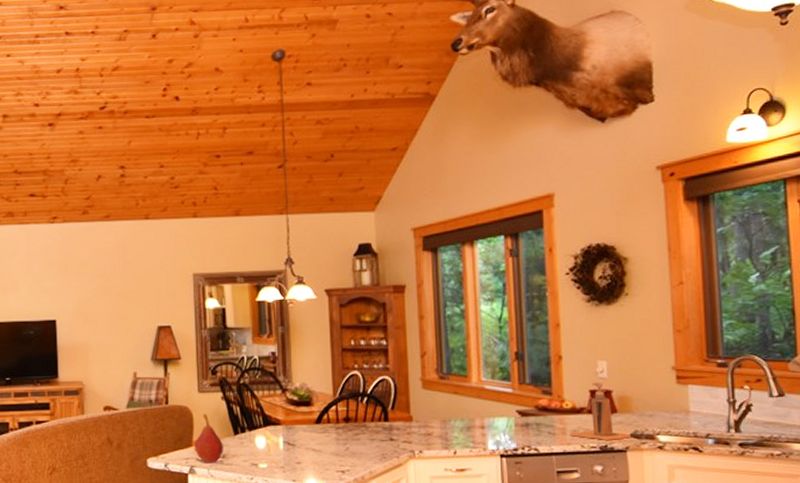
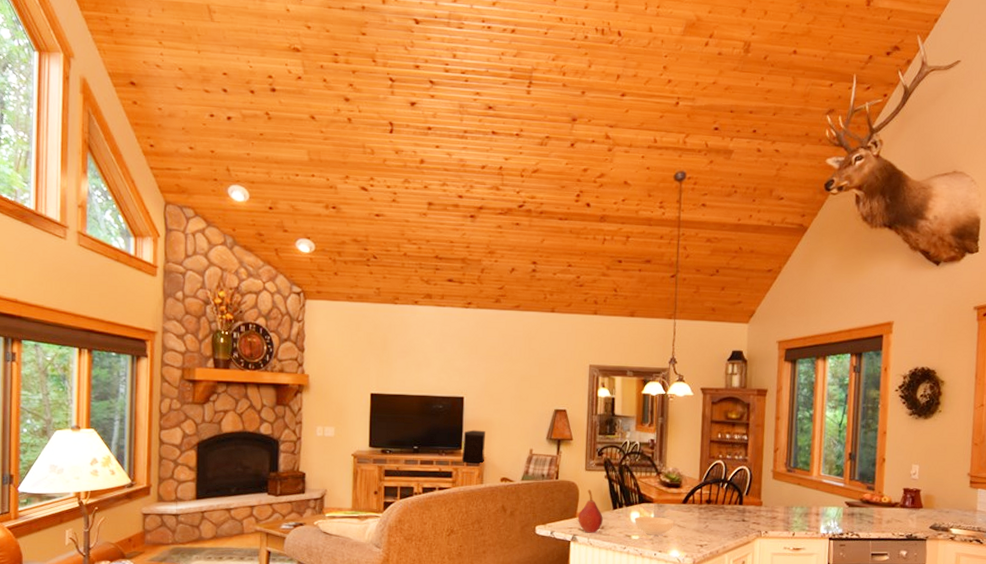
speaker: none [58,355,84,392] -> present [462,430,485,464]
bowl: none [260,440,309,463] -> present [634,516,676,536]
soap dispenser: present [569,382,632,440] -> none [884,482,932,531]

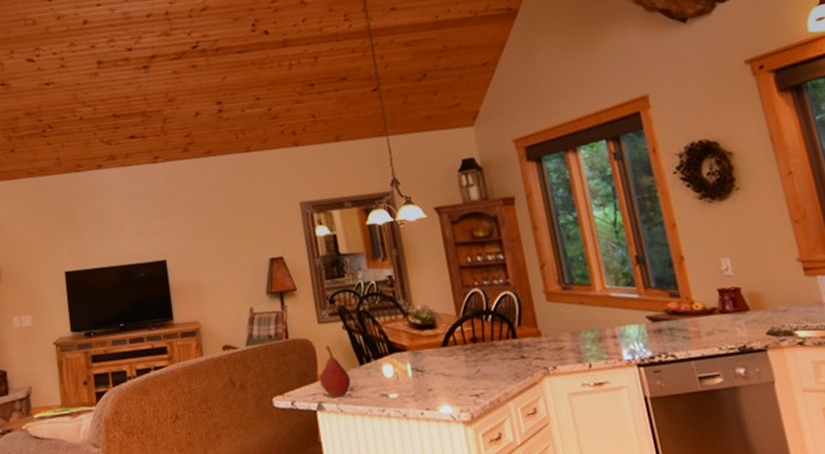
speaker: present [462,430,485,464] -> none [172,294,200,334]
bowl: present [634,516,676,536] -> none [387,366,439,391]

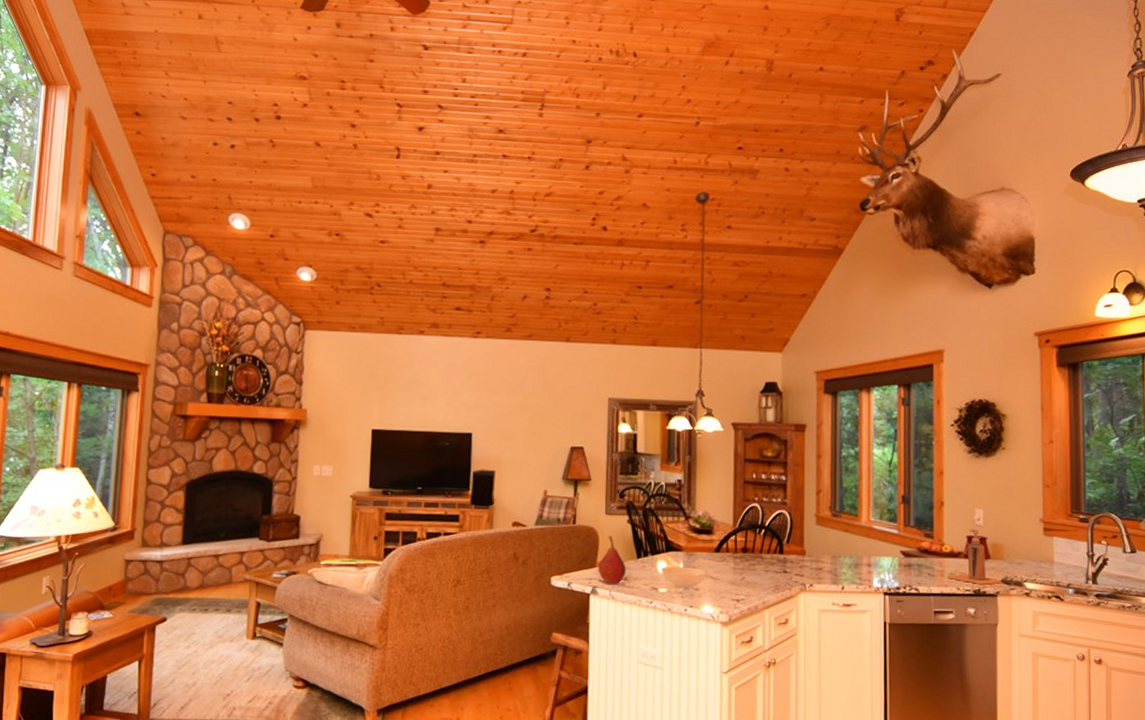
speaker: none [172,294,200,334] -> present [470,469,495,506]
bowl: none [387,366,439,391] -> present [661,566,708,589]
soap dispenser: none [704,280,770,341] -> present [947,528,1002,585]

